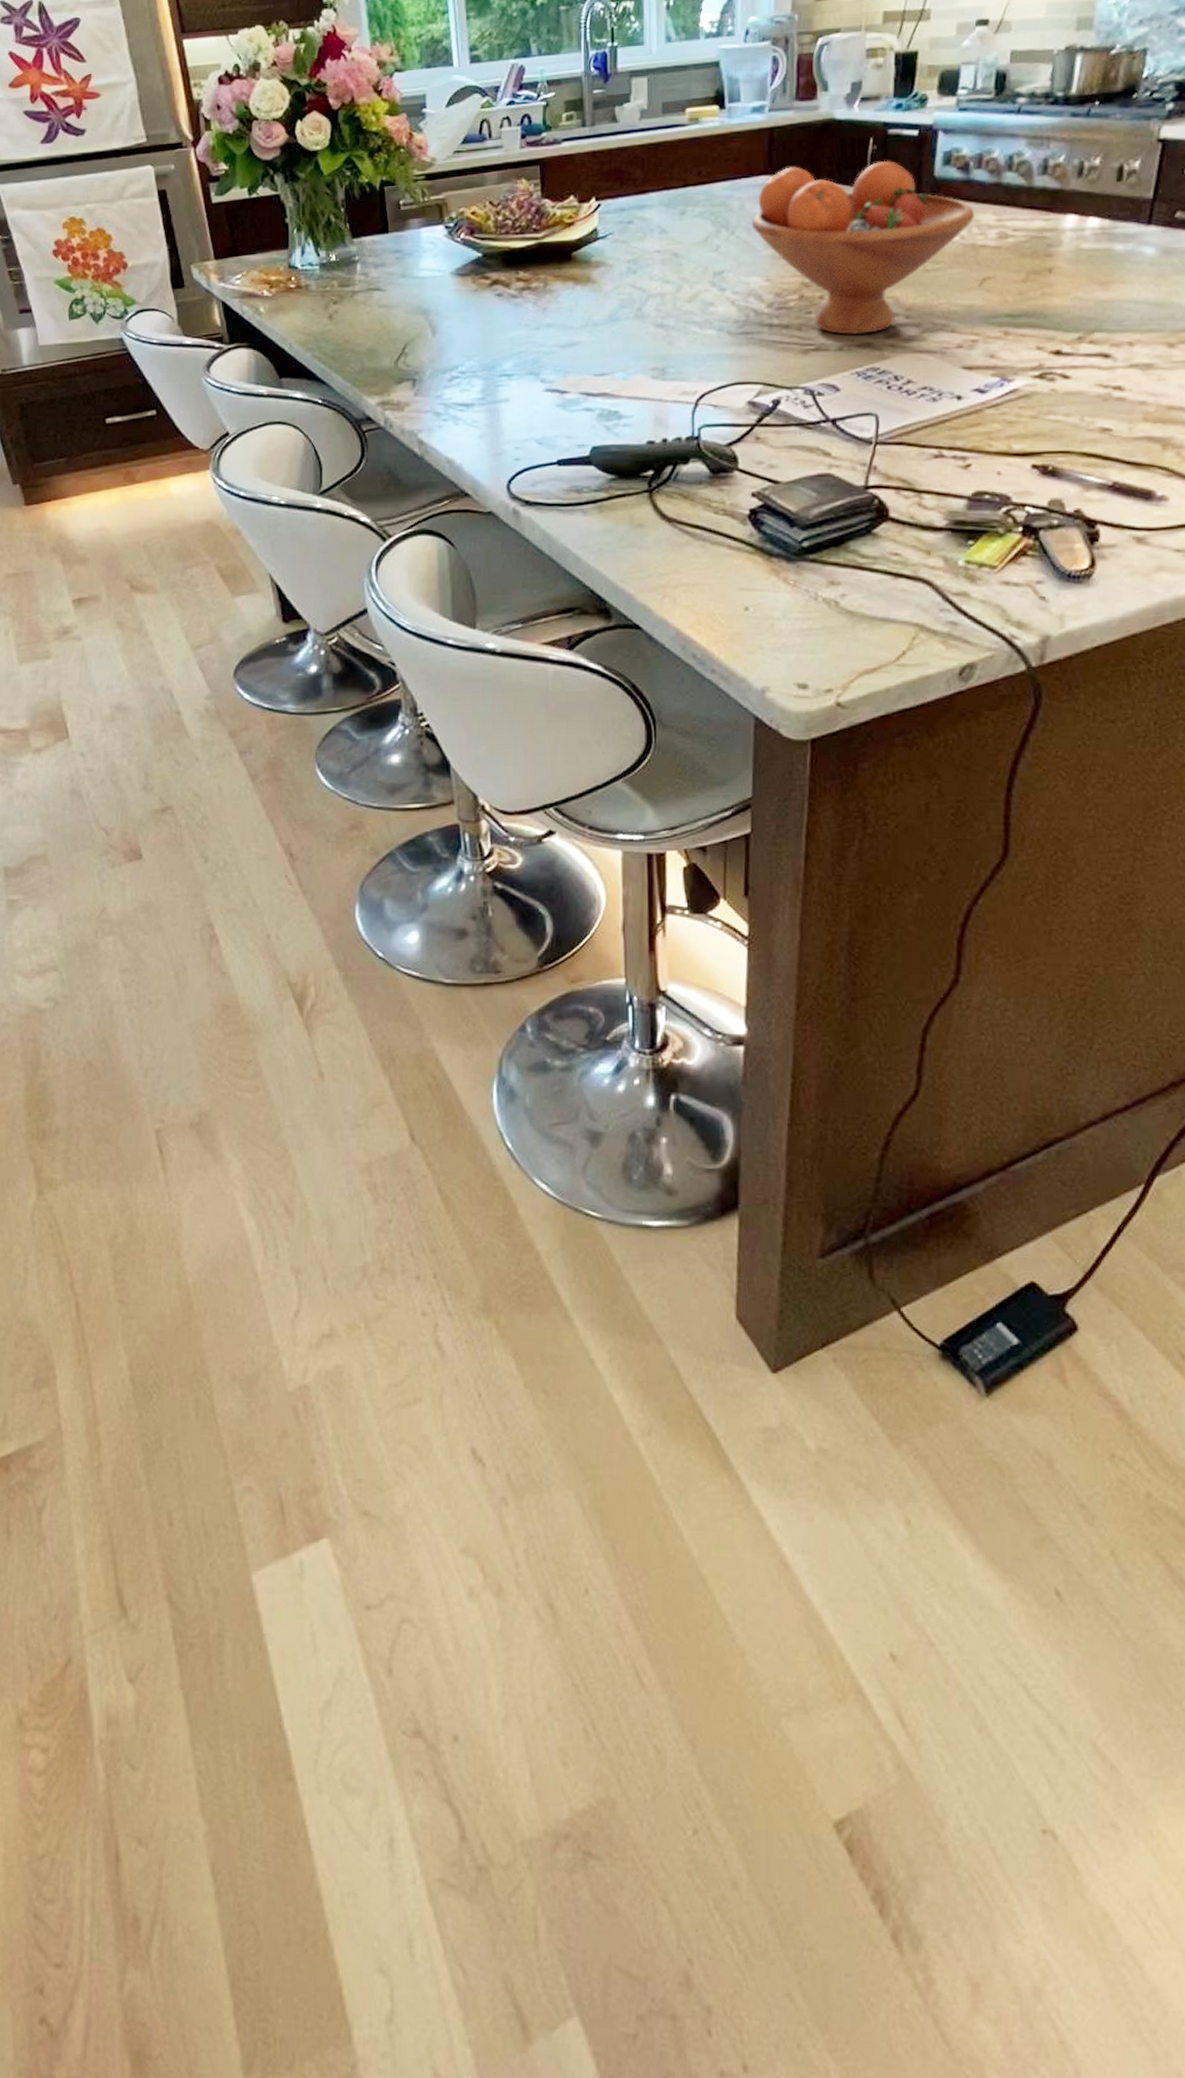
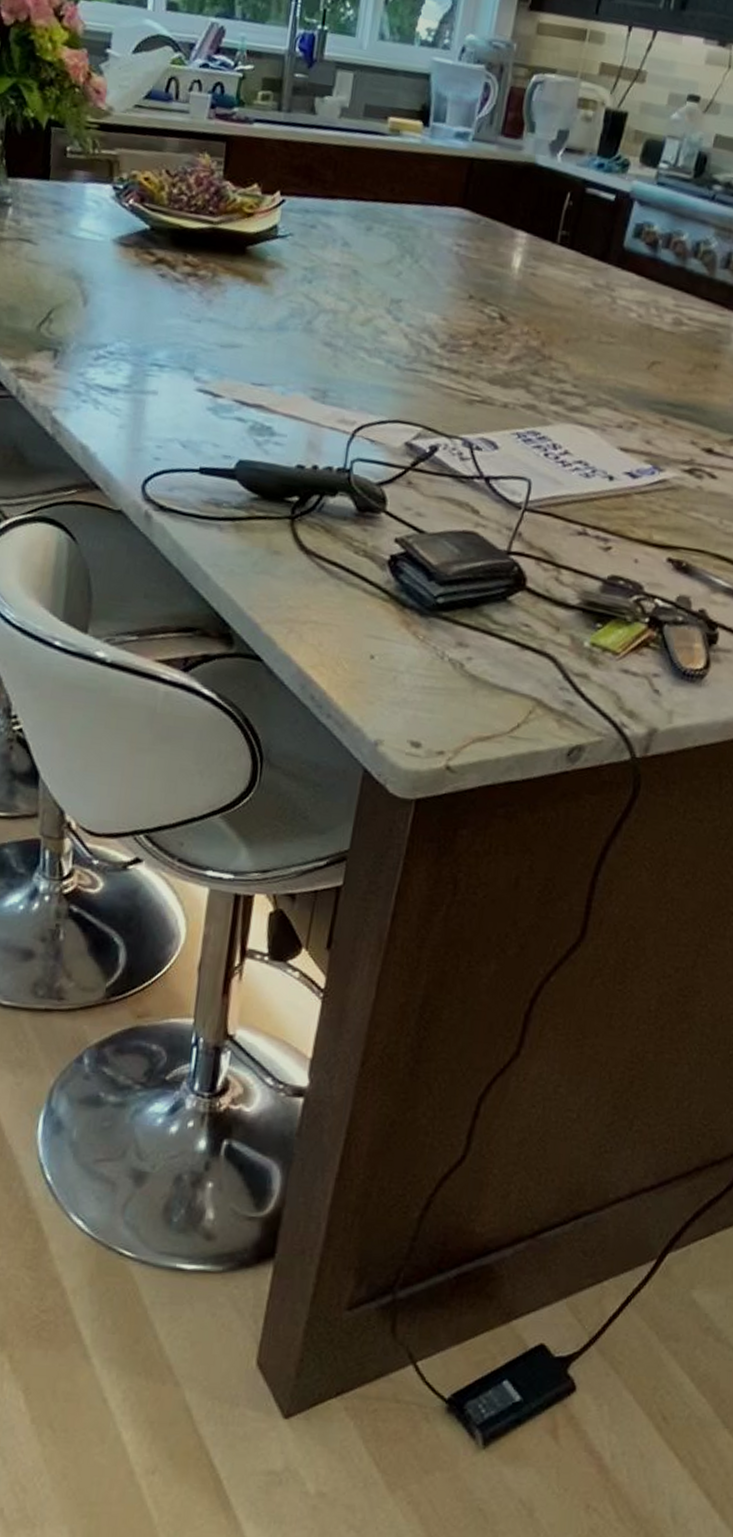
fruit bowl: present [751,160,975,336] -> none [436,204,656,397]

